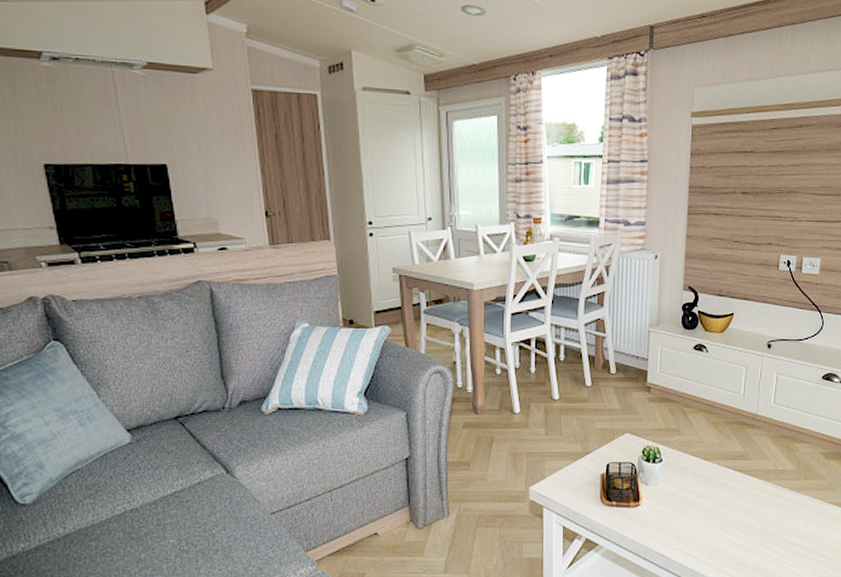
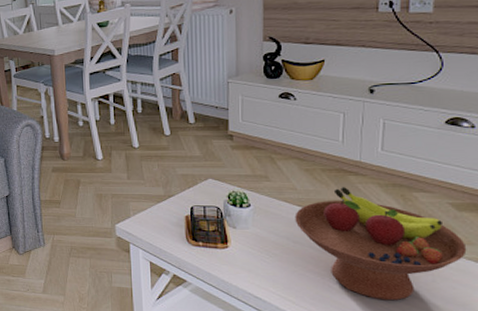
fruit bowl: none [700,439,831,548] -> present [295,187,467,301]

